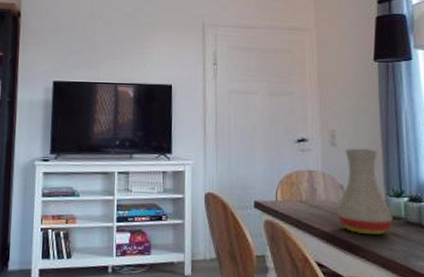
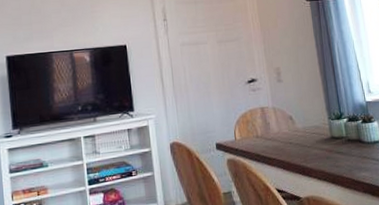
vase: present [337,148,393,236] -> none [289,79,337,158]

